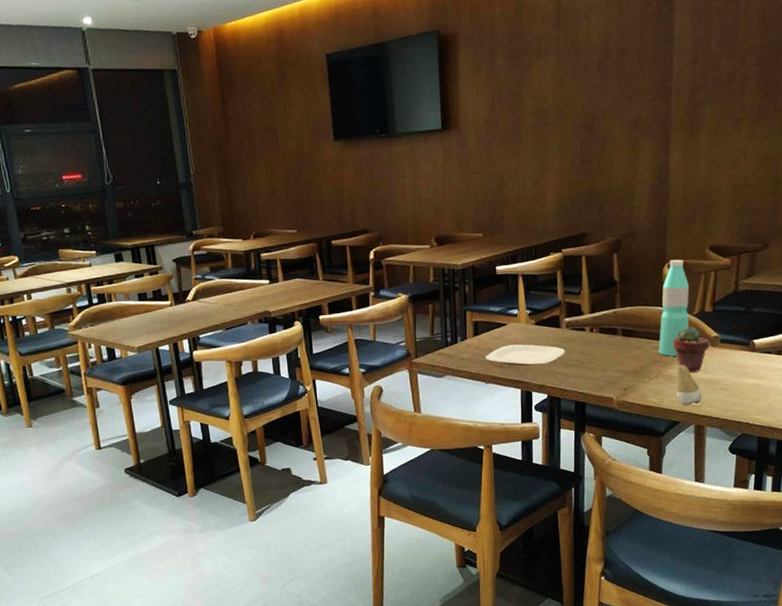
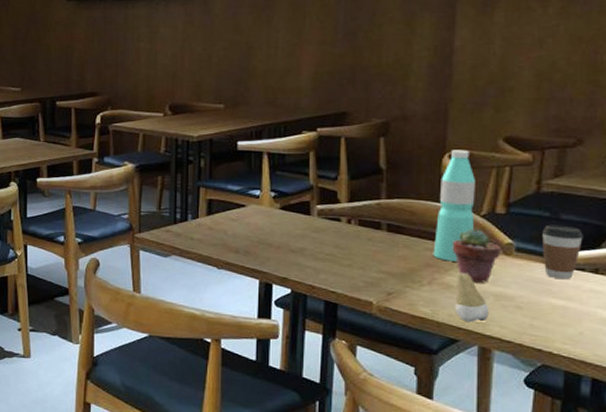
plate: present [486,344,566,366] -> none [220,229,316,256]
coffee cup: none [740,317,770,363] -> present [542,224,583,280]

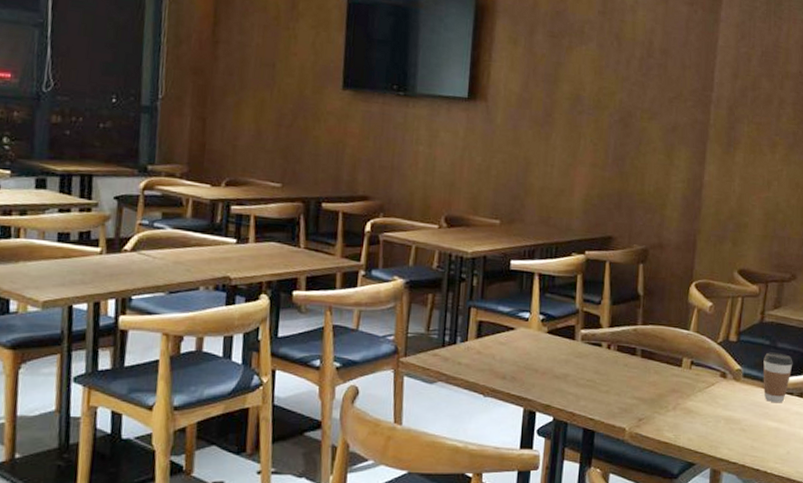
water bottle: present [433,149,475,262] -> none [678,279,715,387]
potted succulent: present [452,229,501,283] -> none [694,355,732,407]
tooth: present [455,273,490,323] -> none [693,398,721,446]

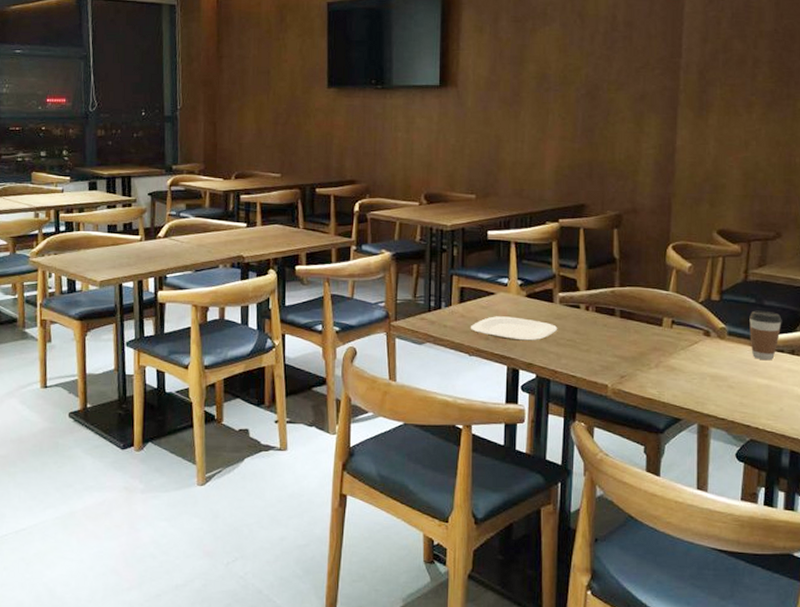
plate: none [487,353,578,382] -> present [471,316,558,342]

